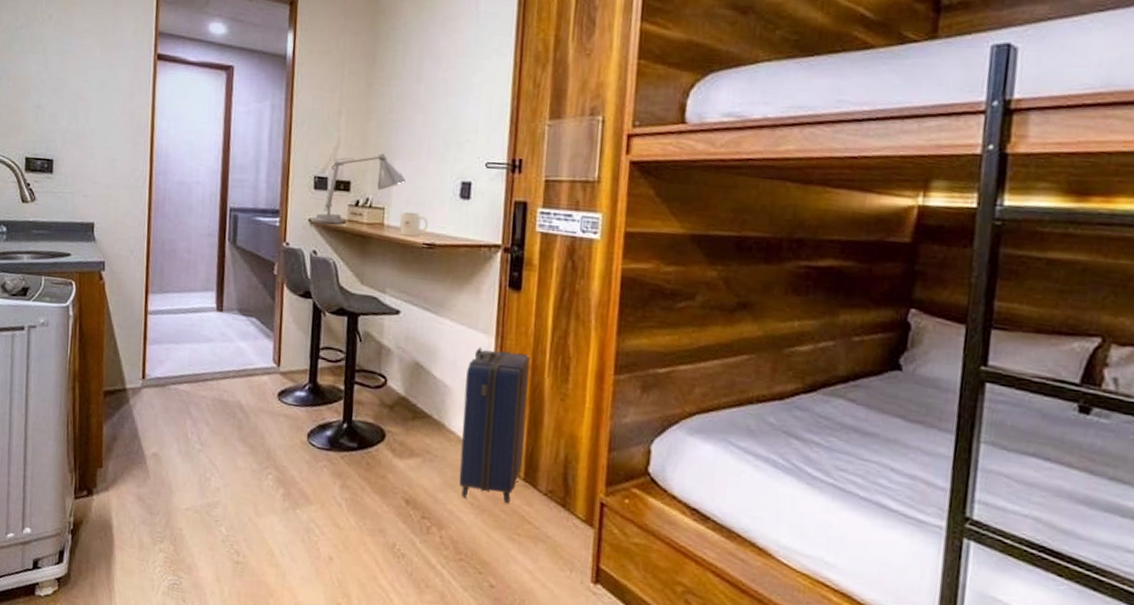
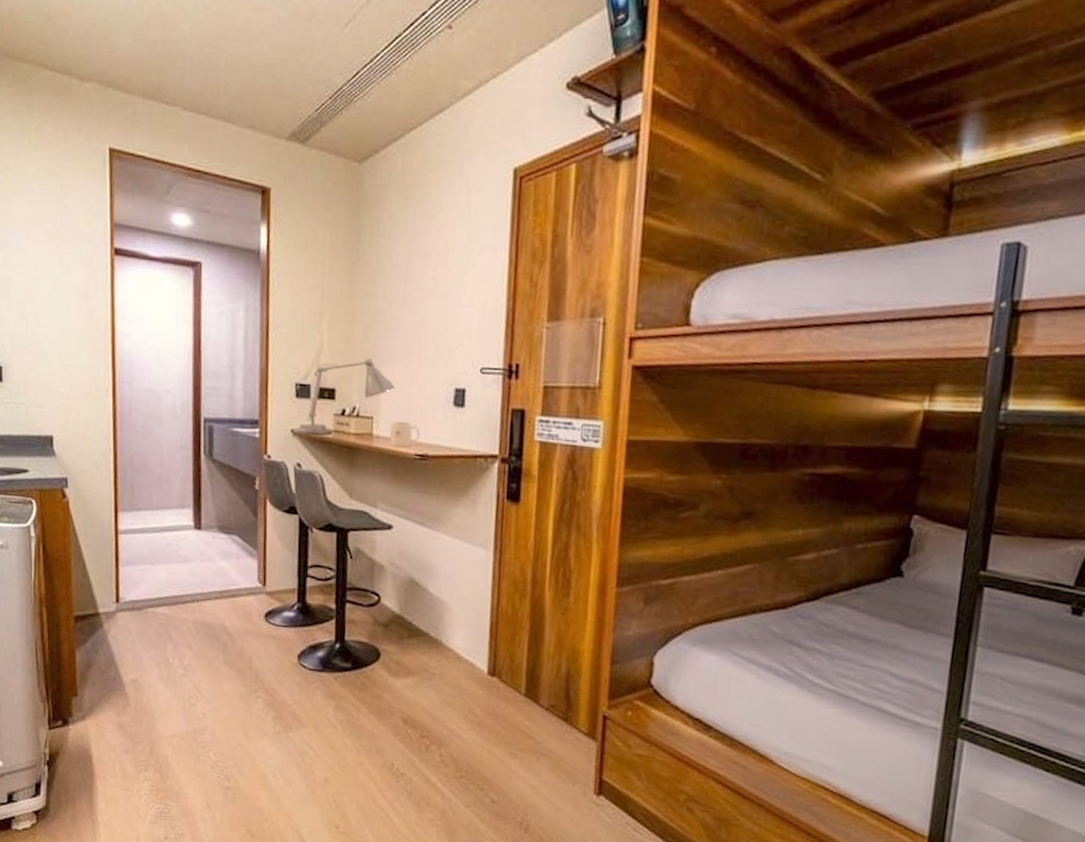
suitcase: present [458,347,530,504] -> none [458,561,530,720]

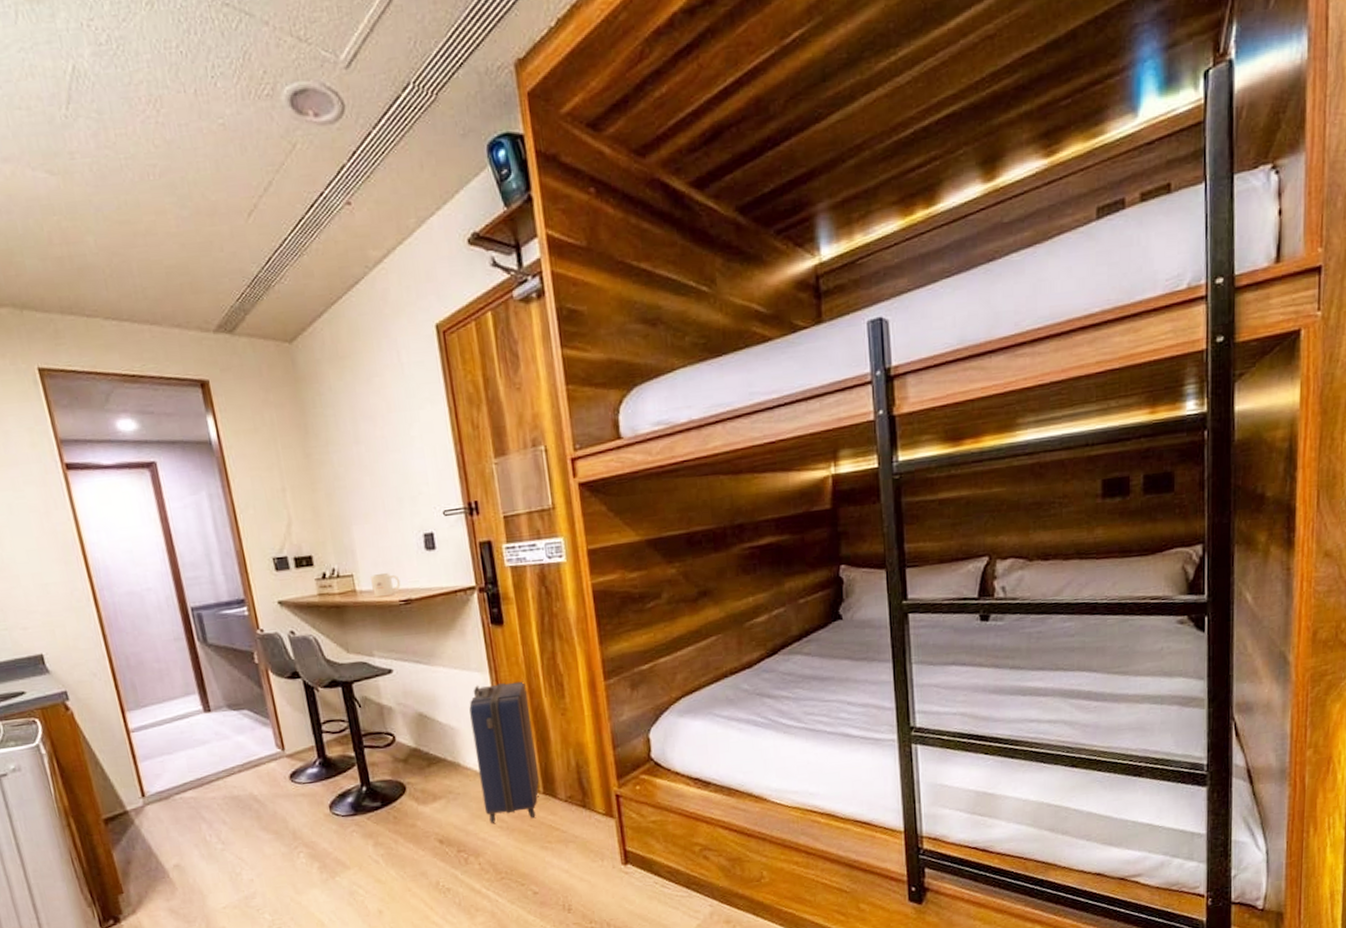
desk lamp: present [292,358,395,435] -> none [279,521,368,605]
suitcase: none [458,561,530,720] -> present [469,681,539,824]

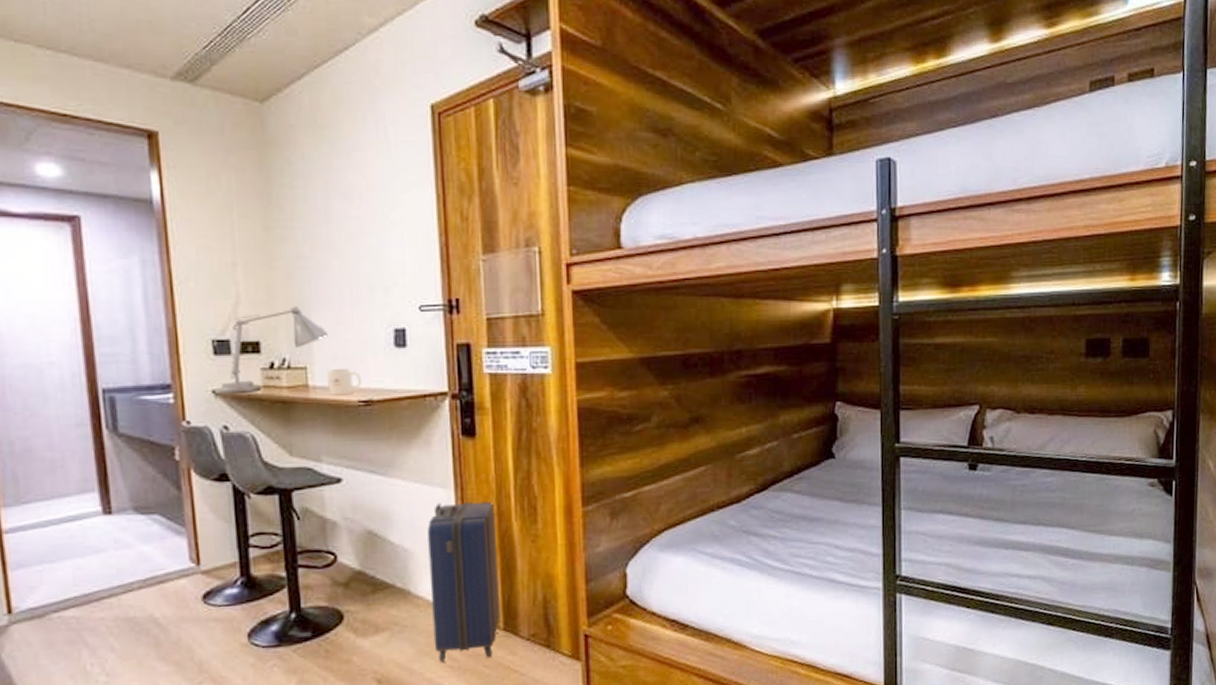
desk lamp: none [279,521,368,605] -> present [213,306,328,395]

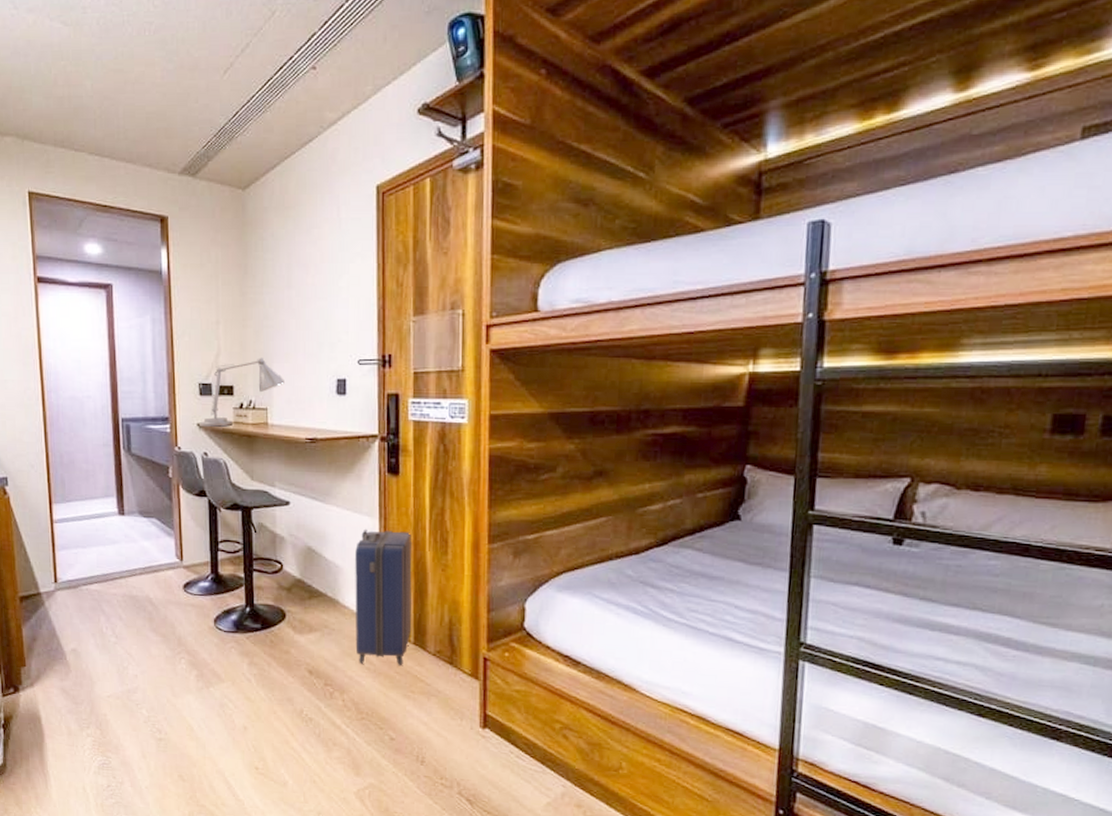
mug: present [328,368,362,395] -> none [283,410,309,433]

